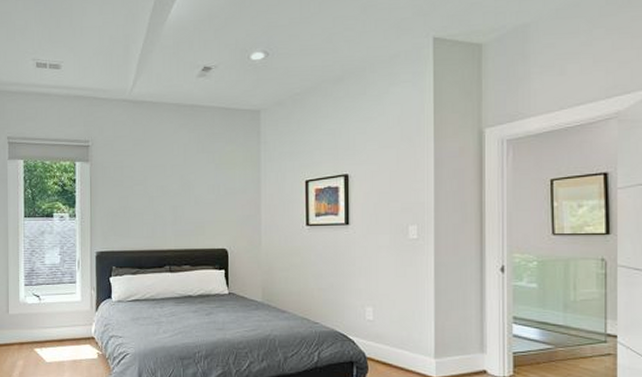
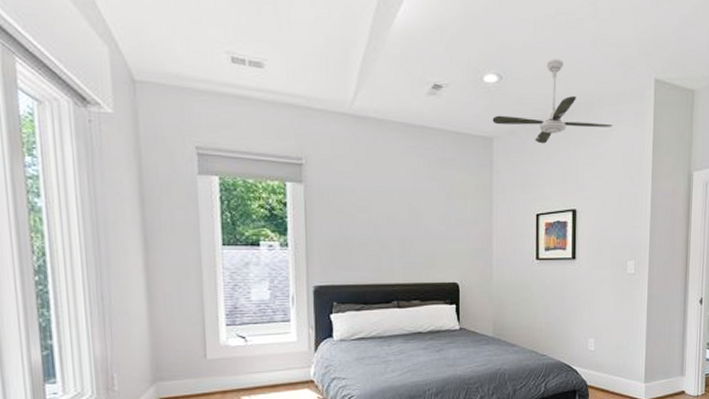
ceiling fan: none [259,30,386,112] -> present [492,58,612,144]

